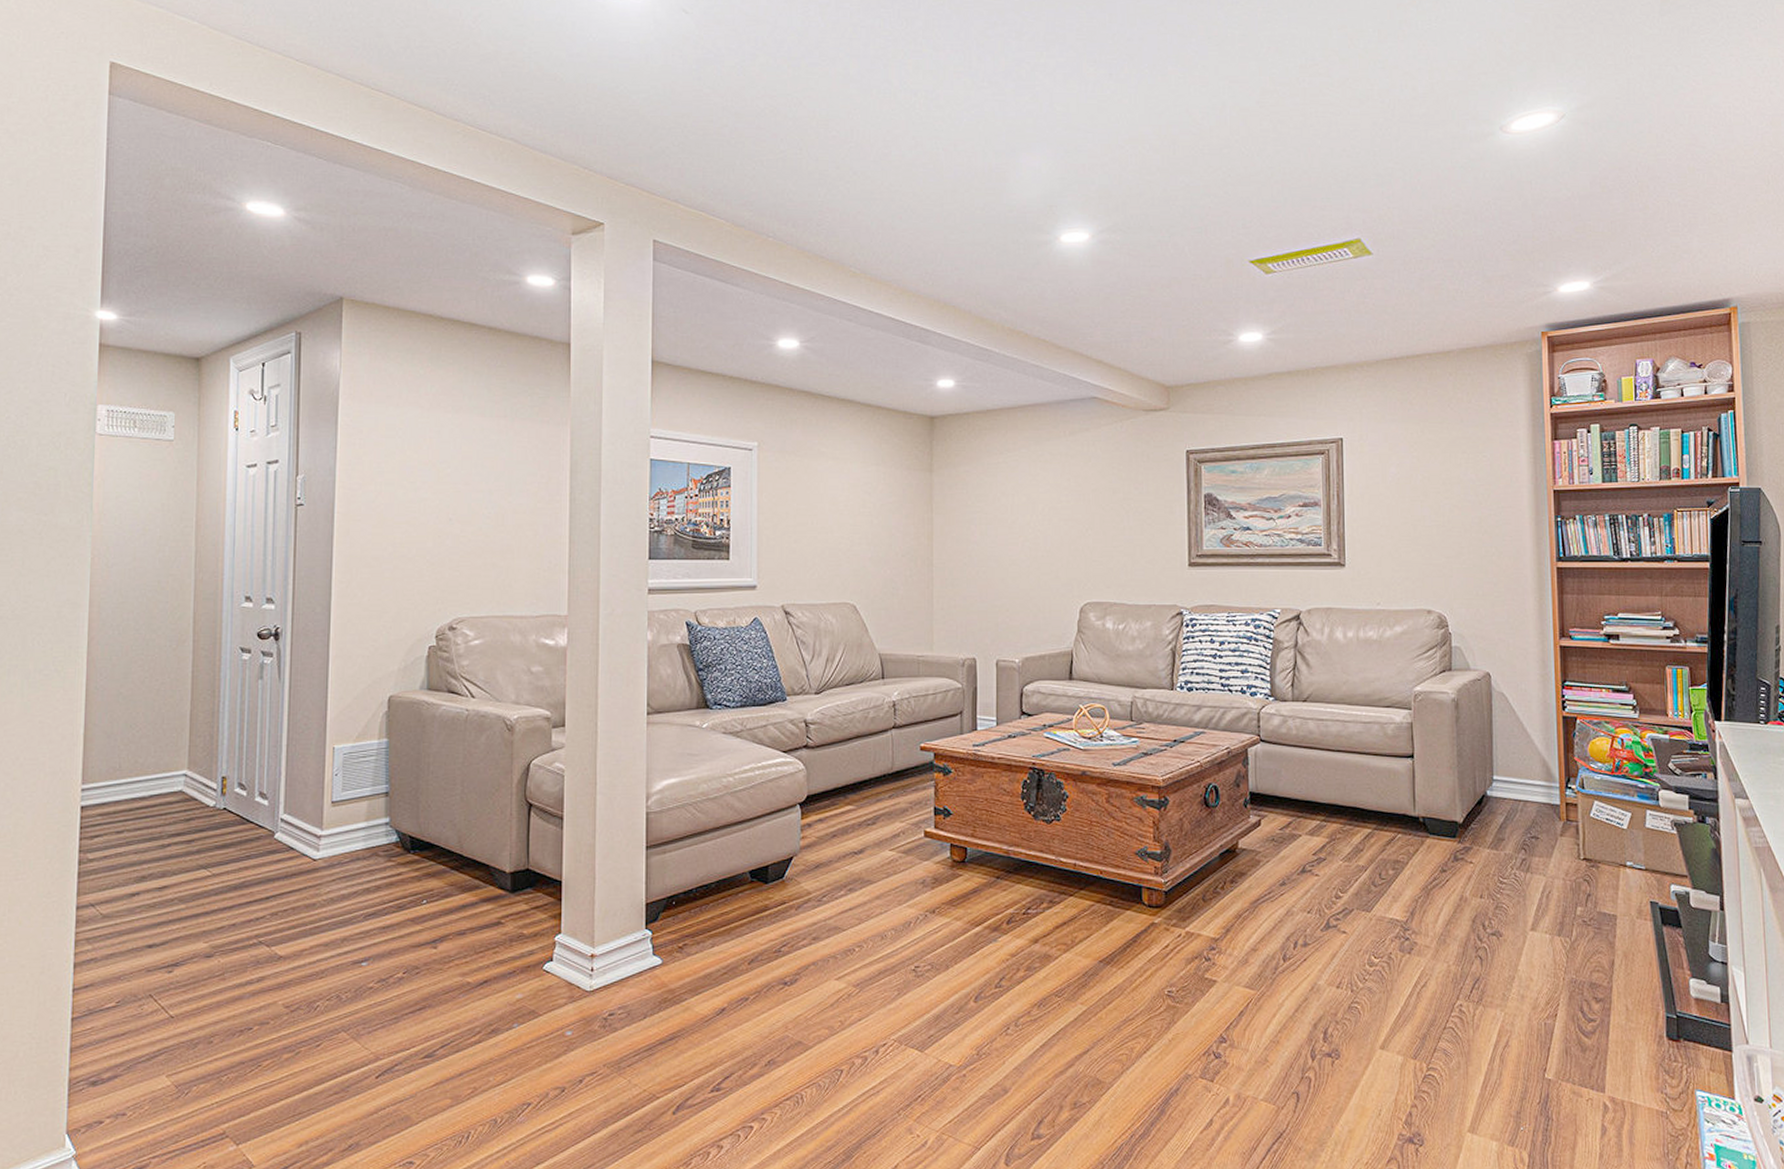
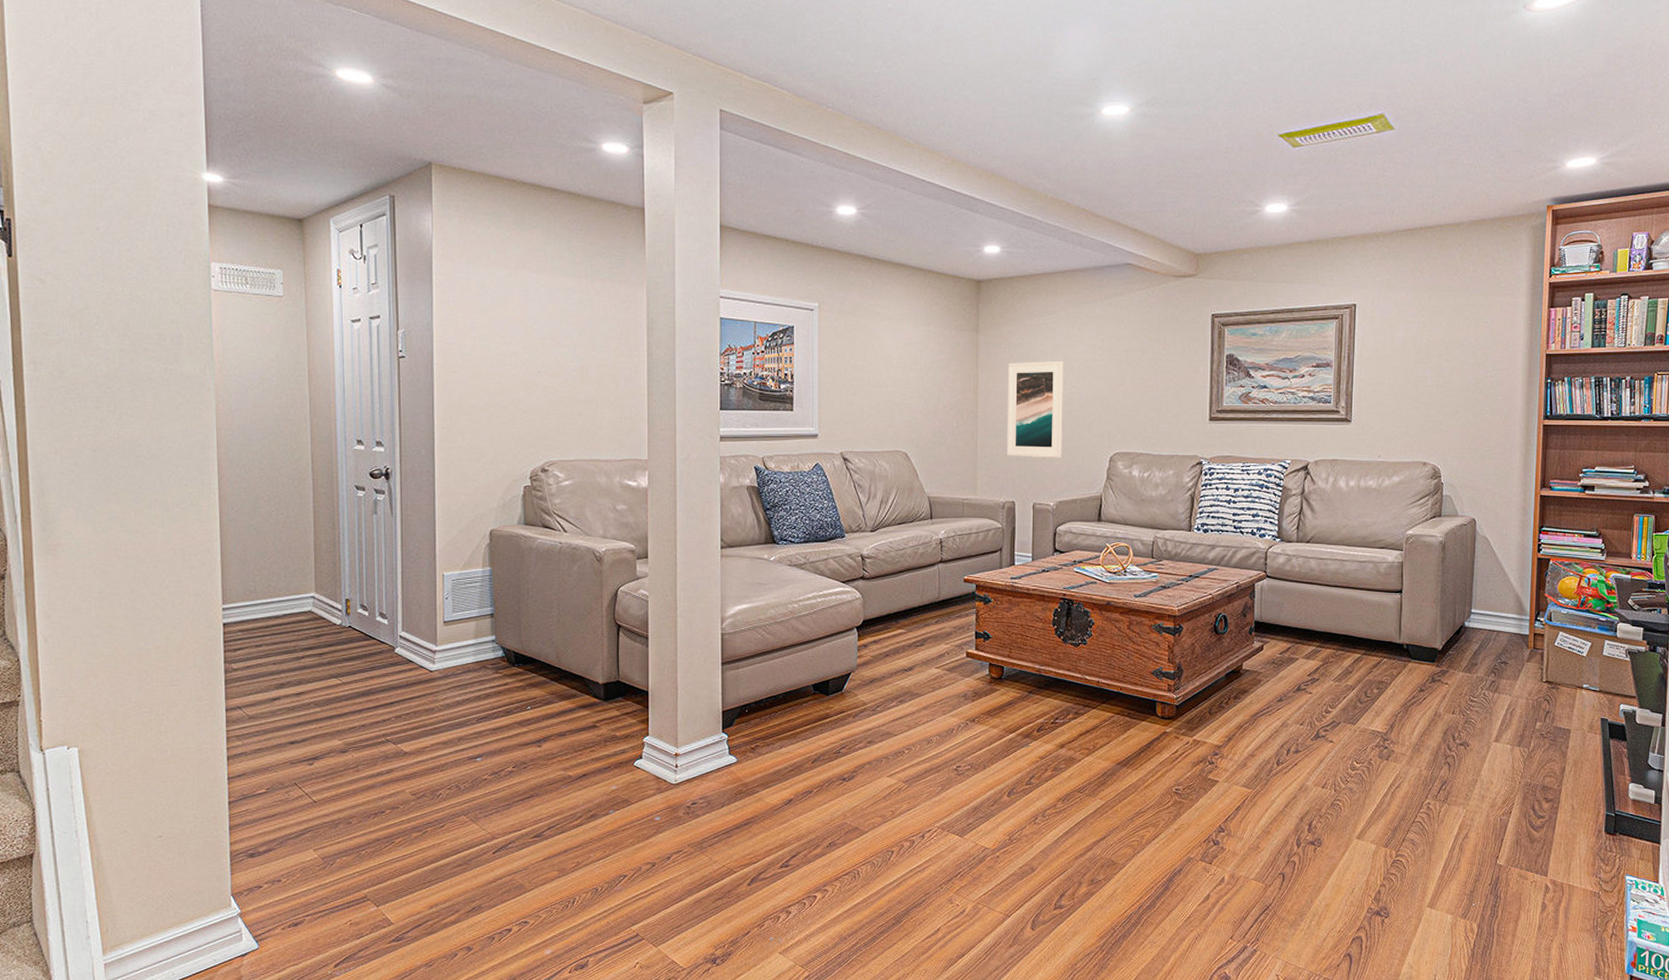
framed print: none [965,503,1027,610] -> present [1006,361,1064,459]

